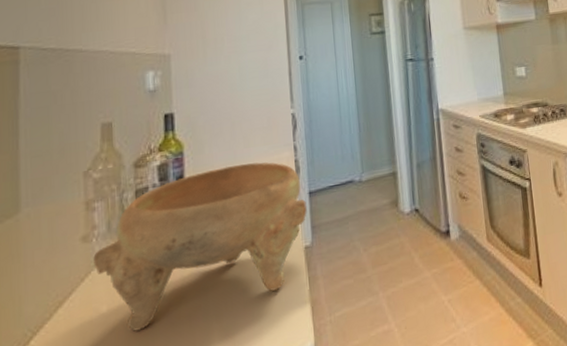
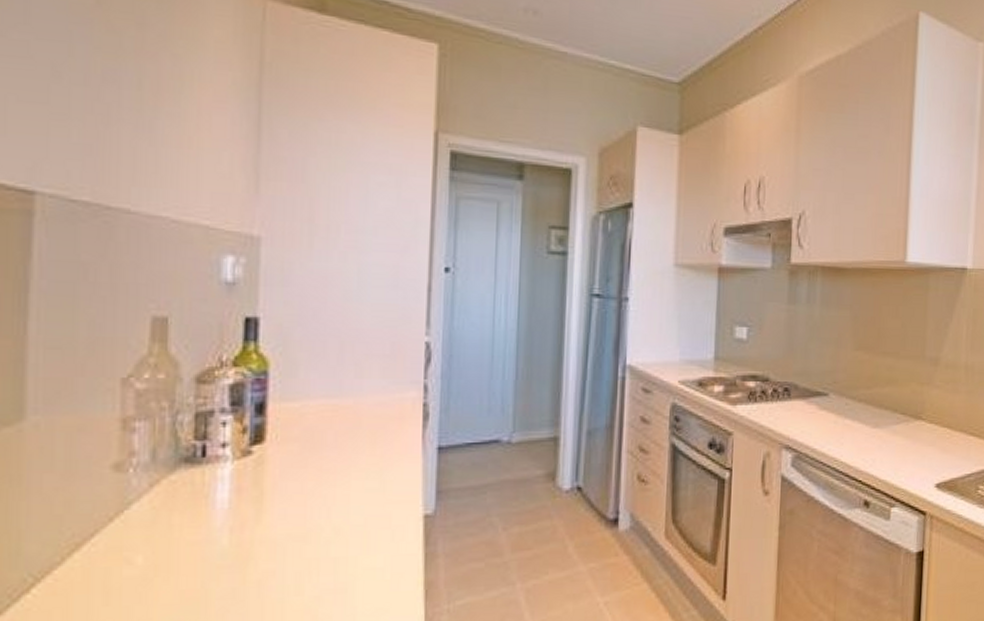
decorative bowl: present [93,162,307,331] -> none [128,398,433,593]

